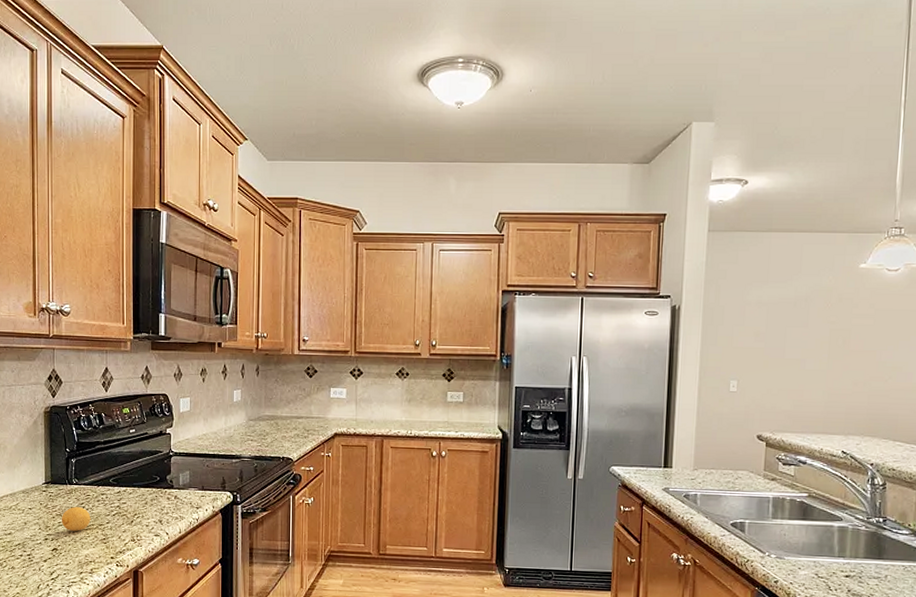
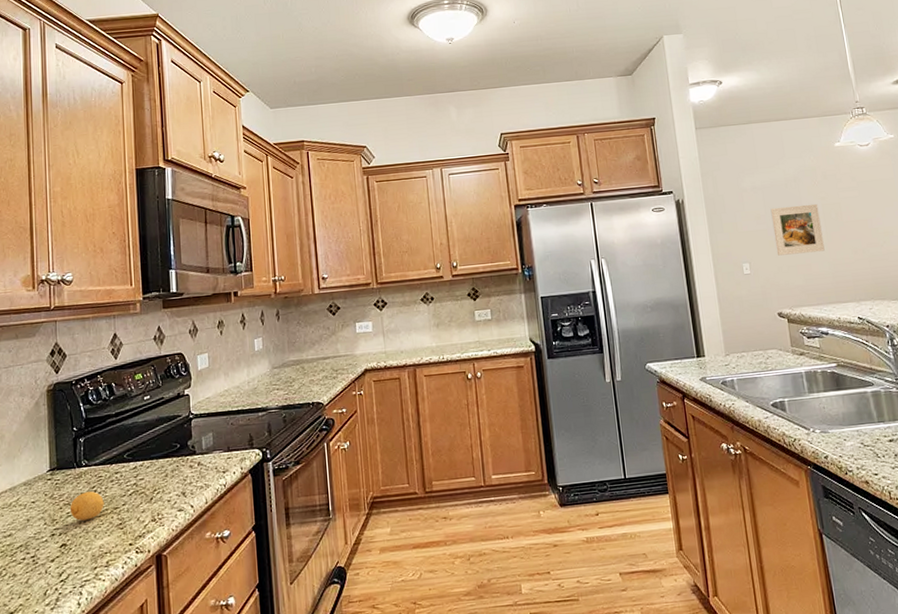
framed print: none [769,326,826,379] -> present [770,203,825,256]

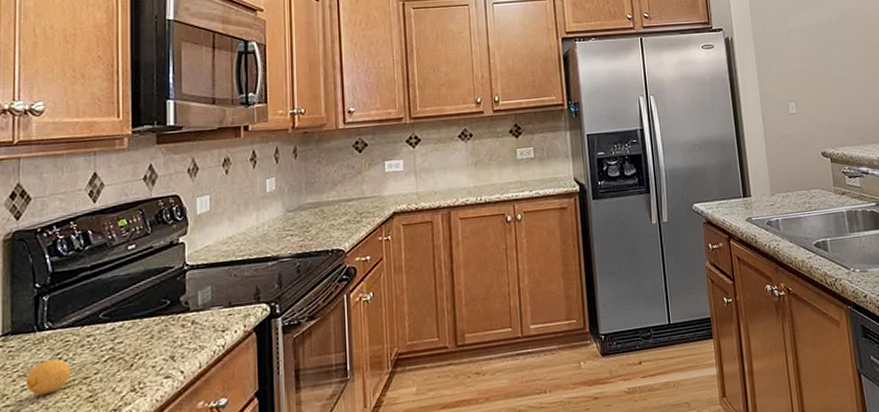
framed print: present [770,203,825,256] -> none [816,45,866,96]

